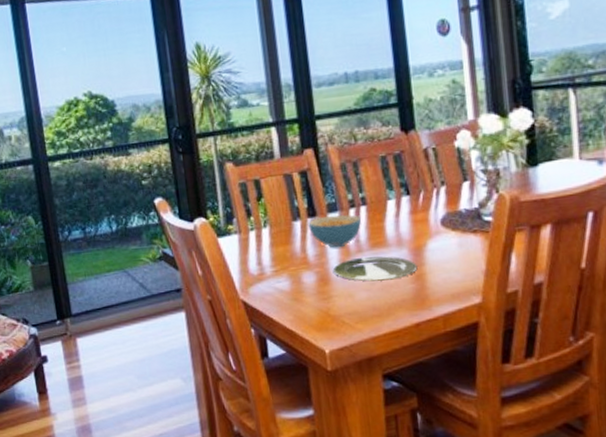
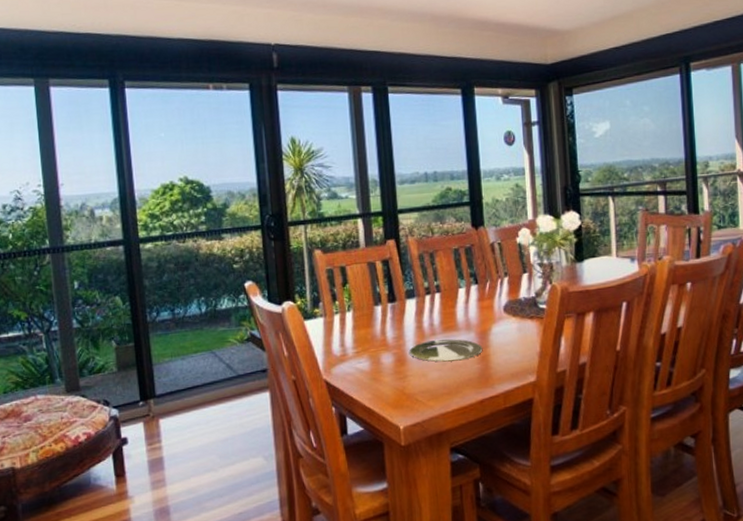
cereal bowl: present [308,215,361,248] -> none [388,301,435,331]

